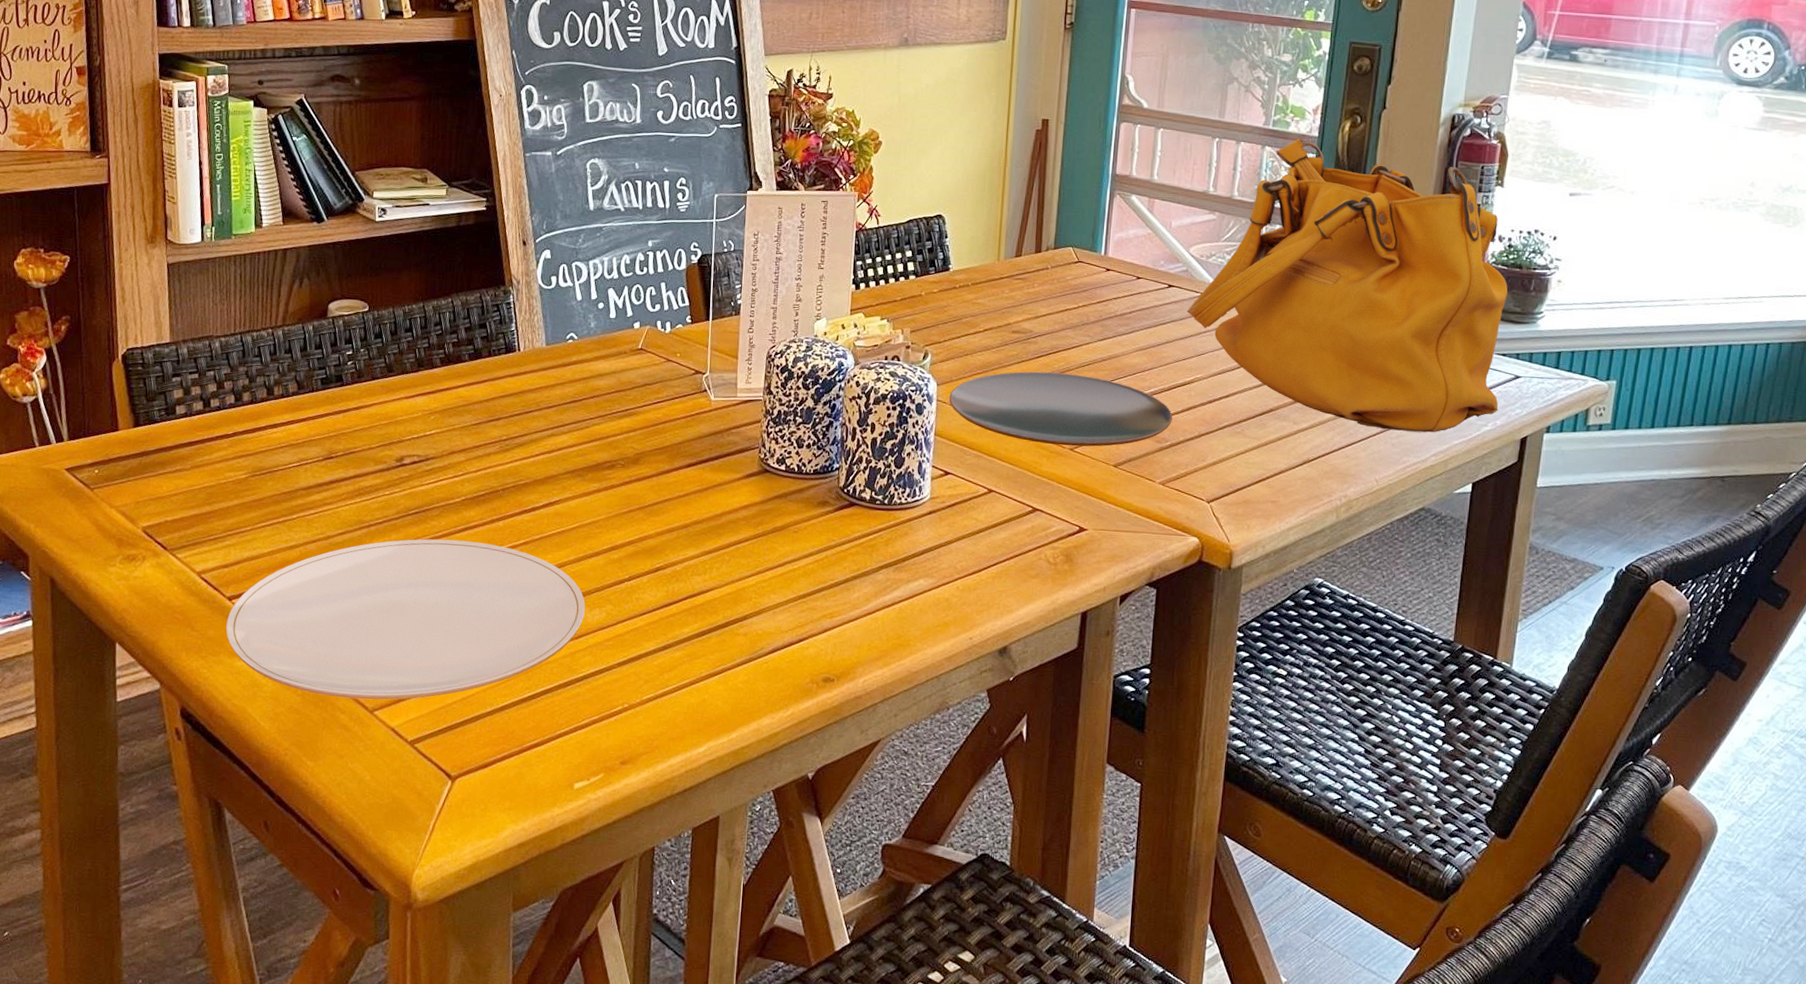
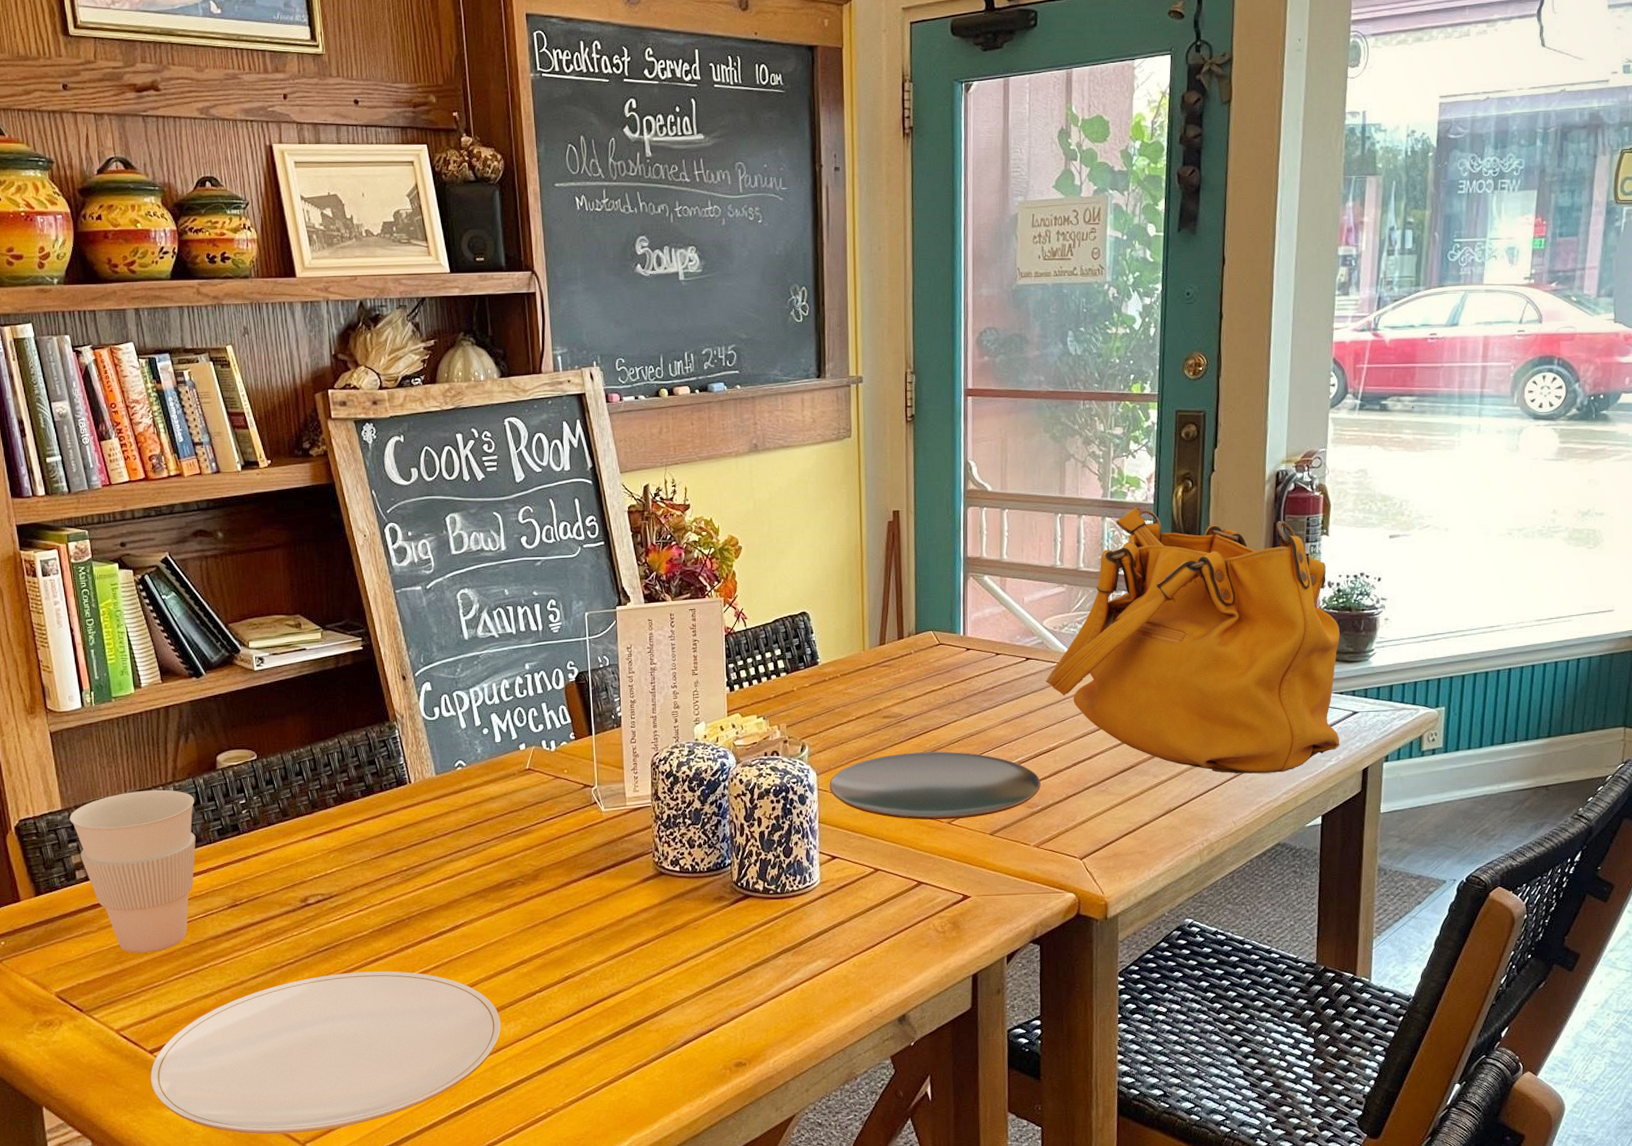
cup: none [176,331,302,497] -> present [70,789,196,953]

